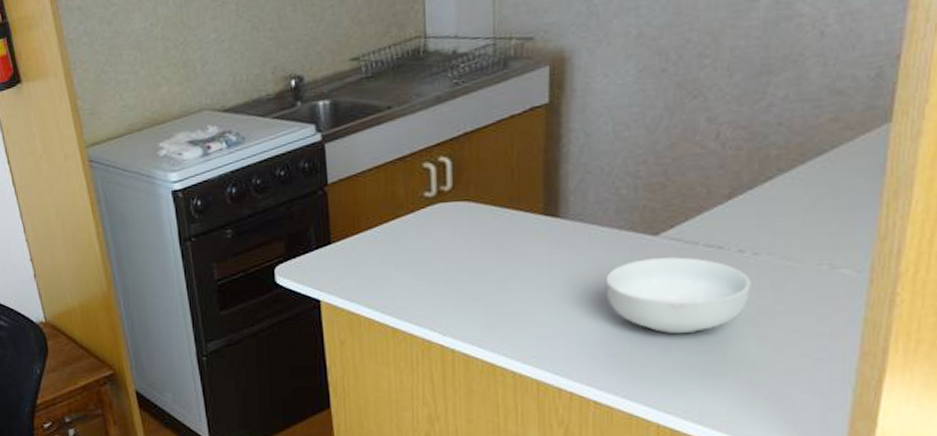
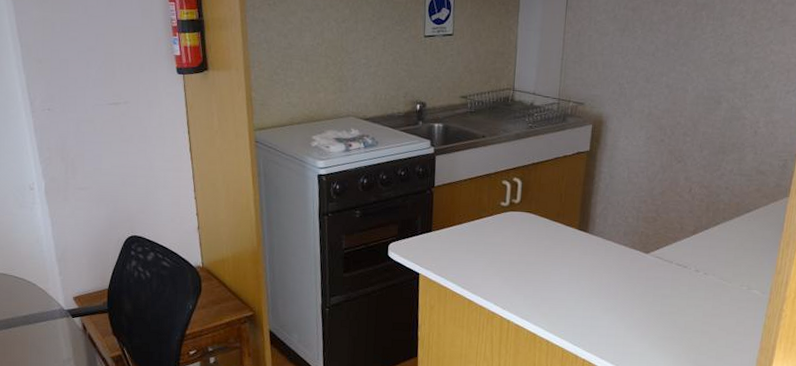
cereal bowl: present [605,257,751,334] -> none [612,269,701,324]

